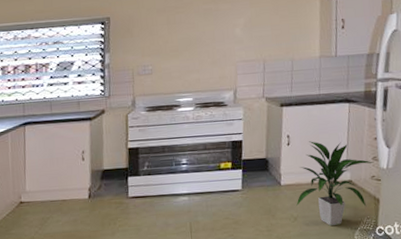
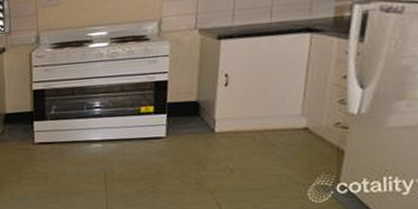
indoor plant: present [296,141,374,226] -> none [233,80,341,180]

